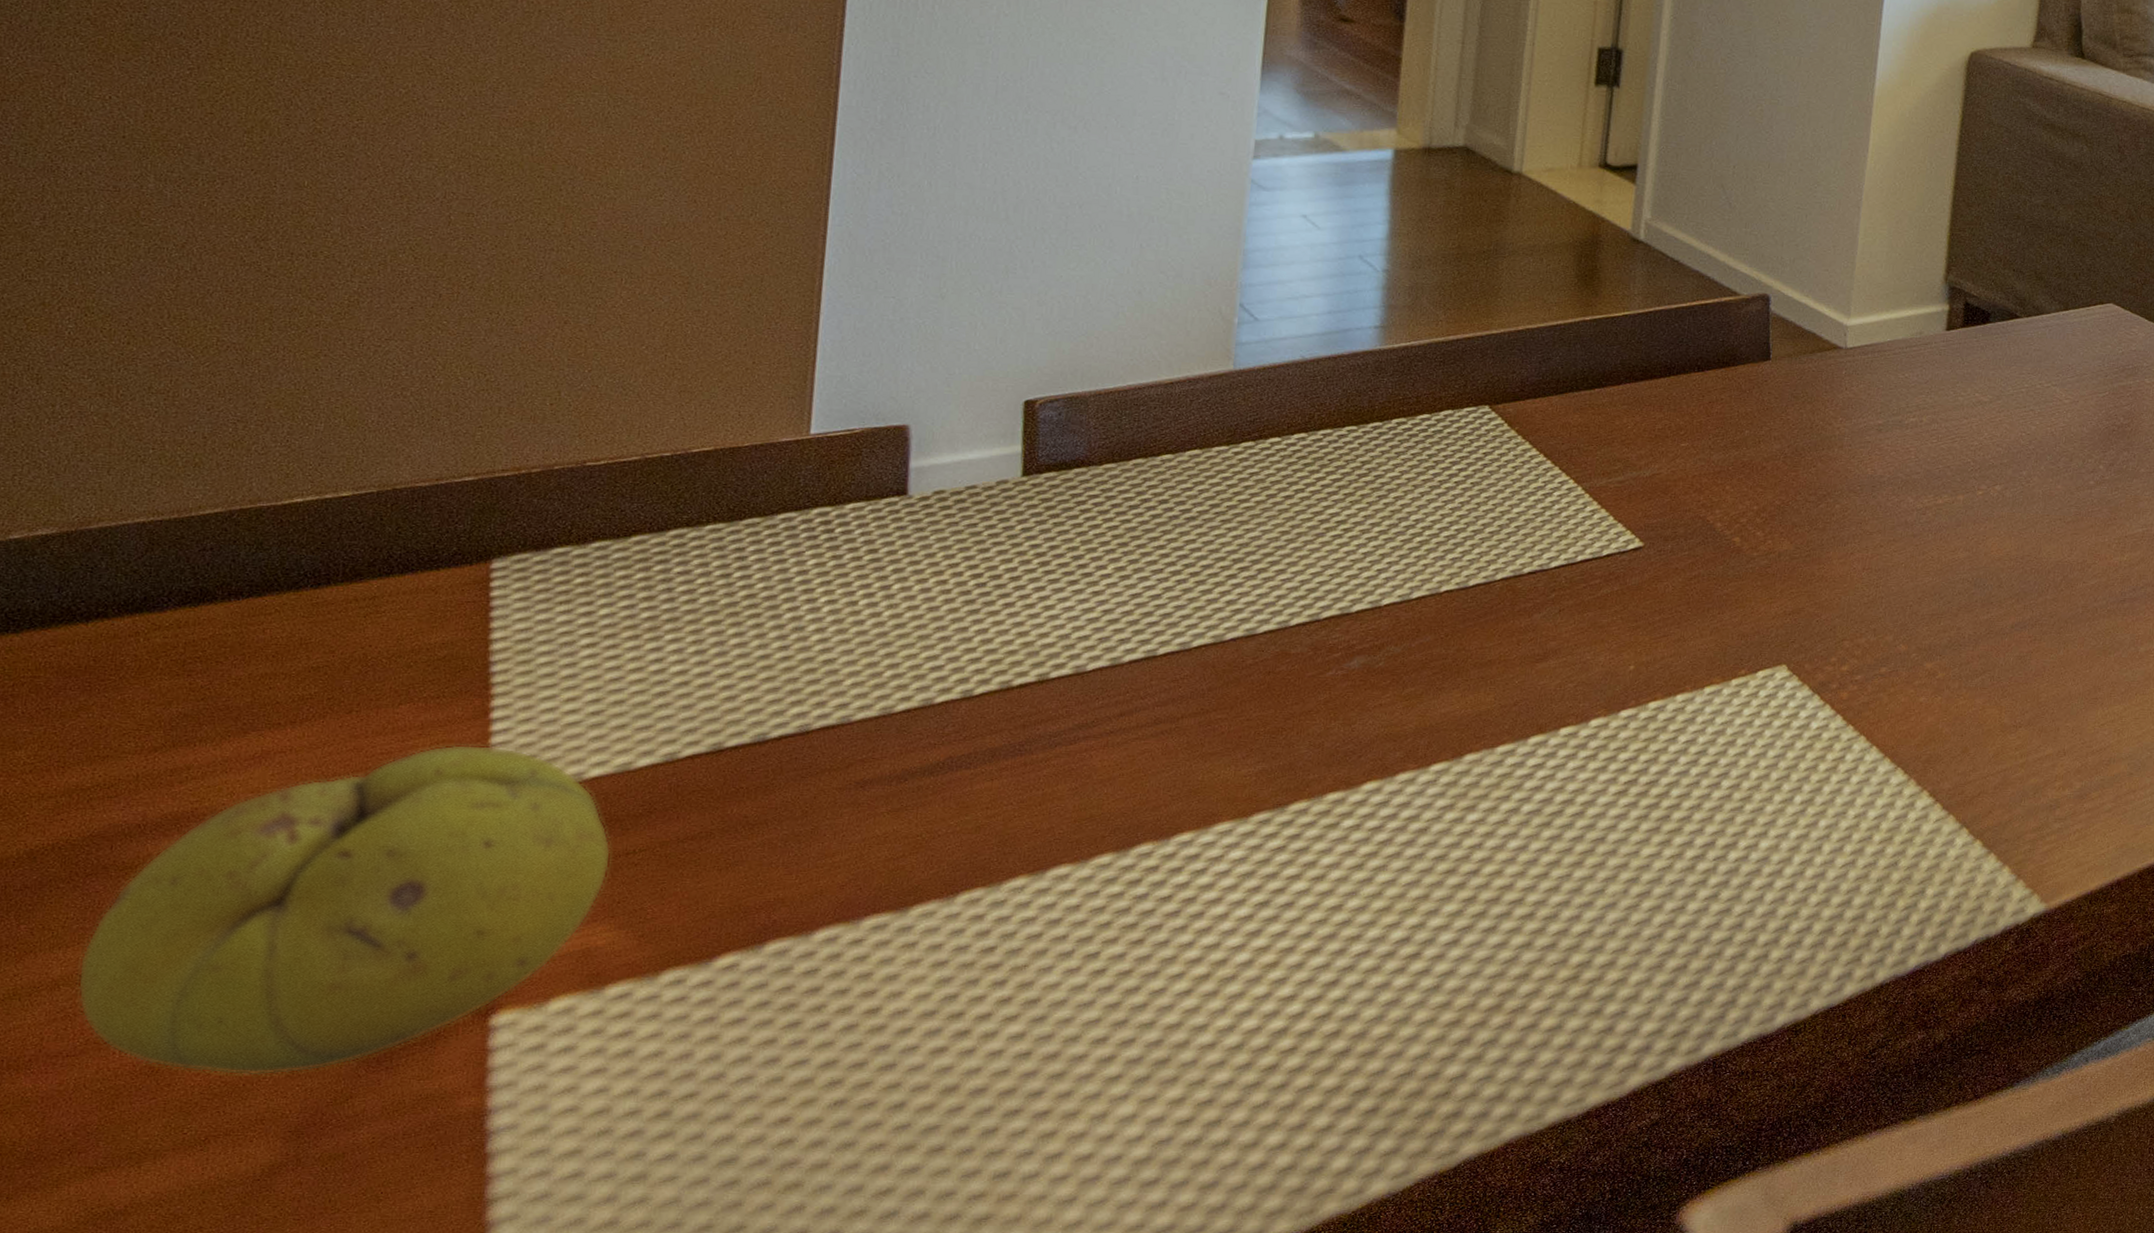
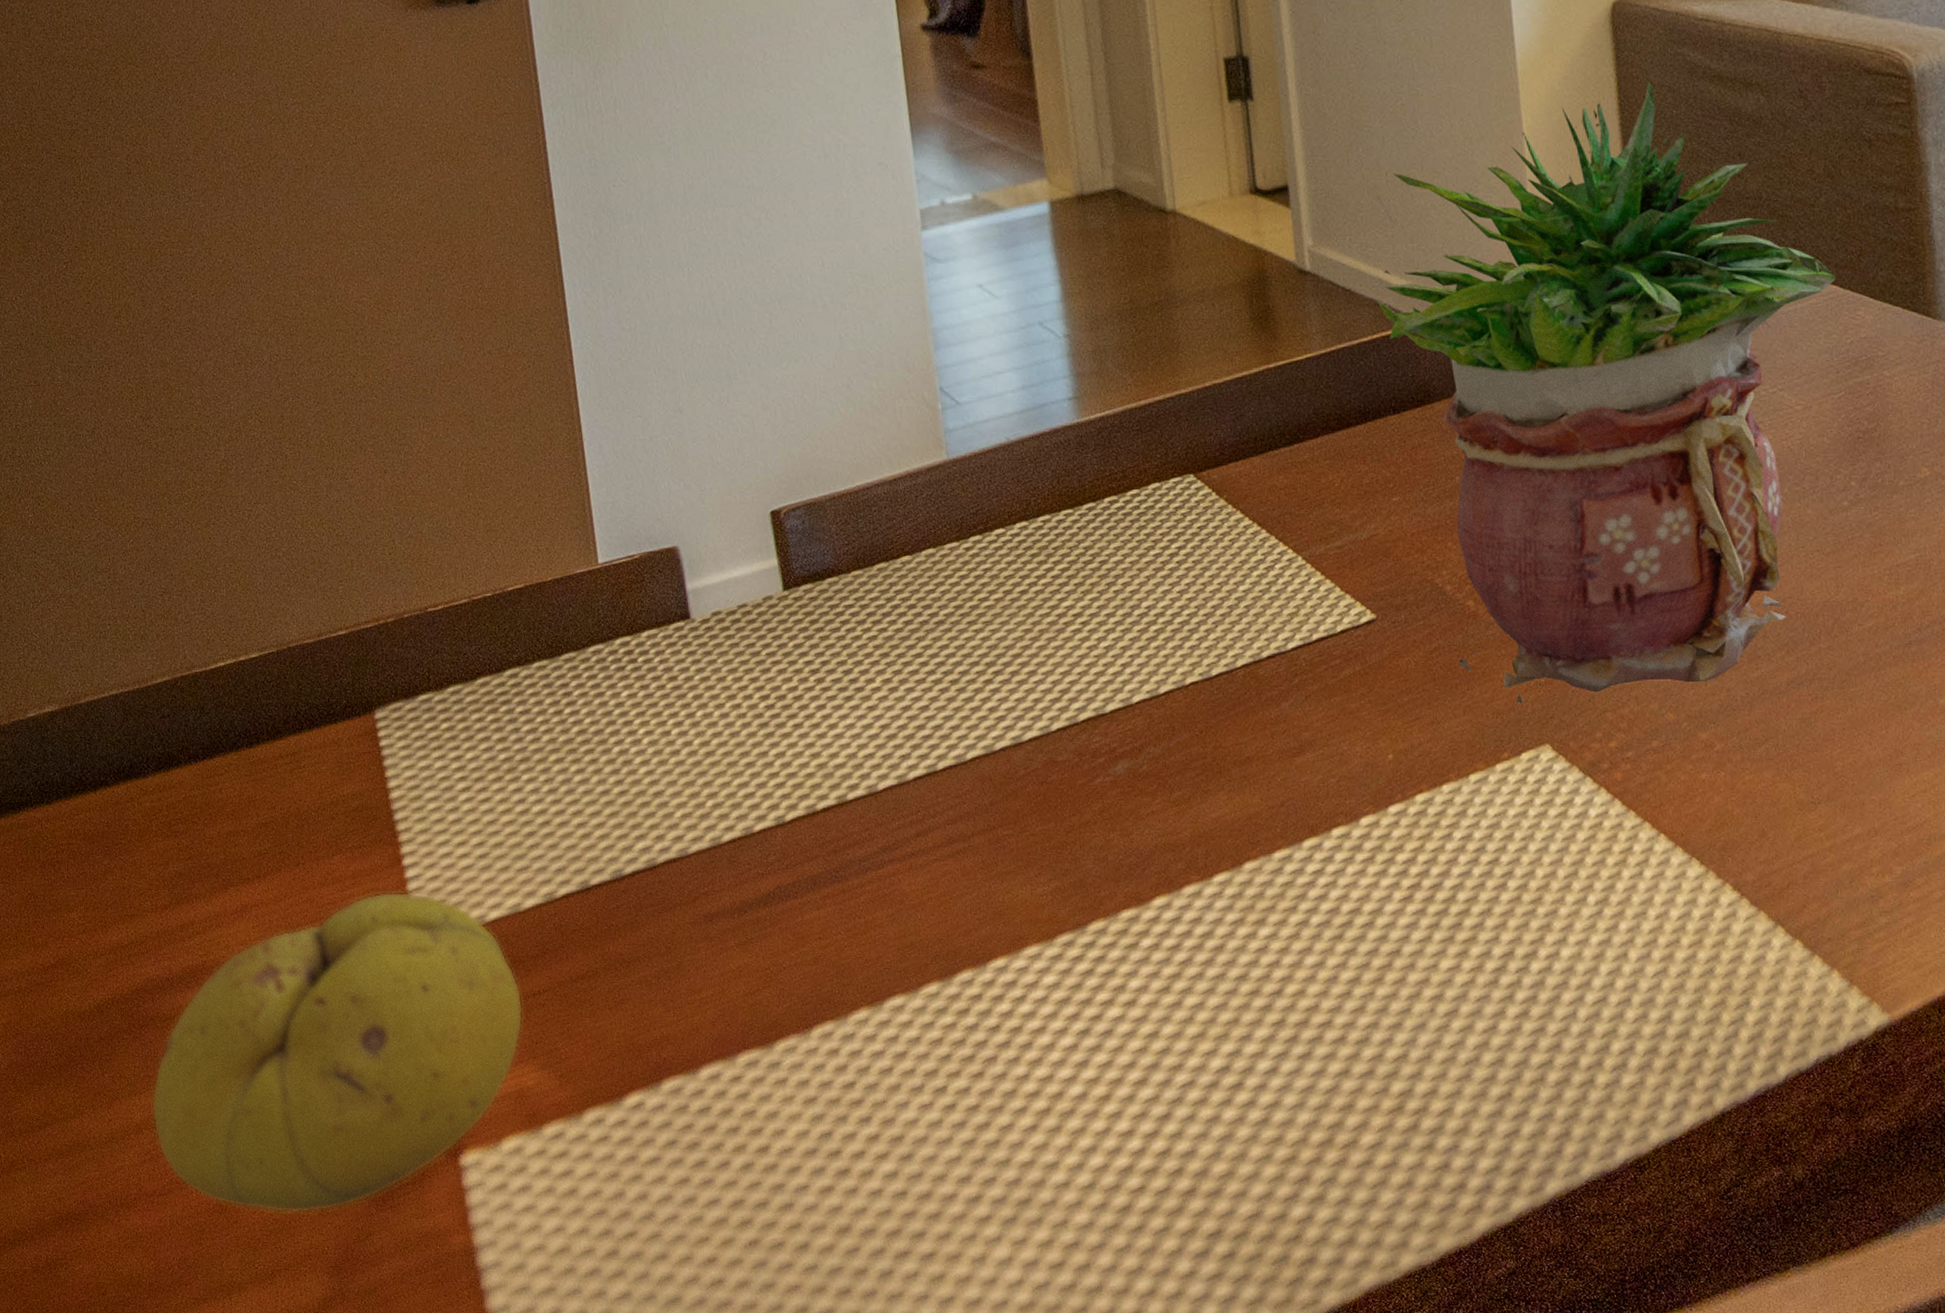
potted plant: none [1702,121,2120,629] -> present [1377,82,1836,705]

